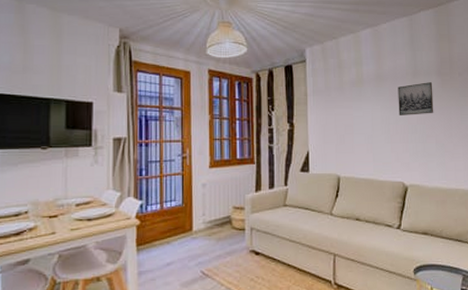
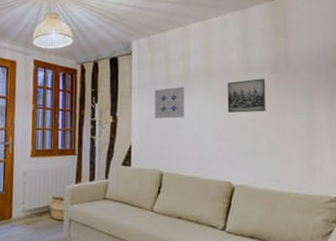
wall art: none [329,92,359,124] -> present [154,86,185,119]

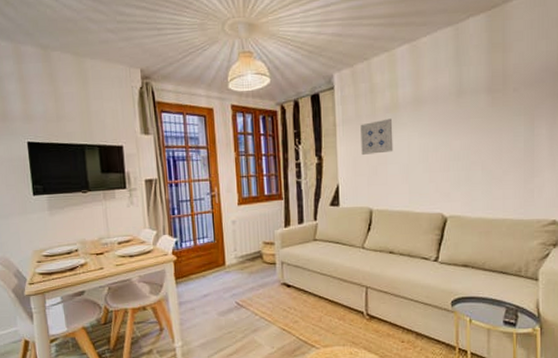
wall art: present [227,79,266,113] -> none [438,101,481,142]

